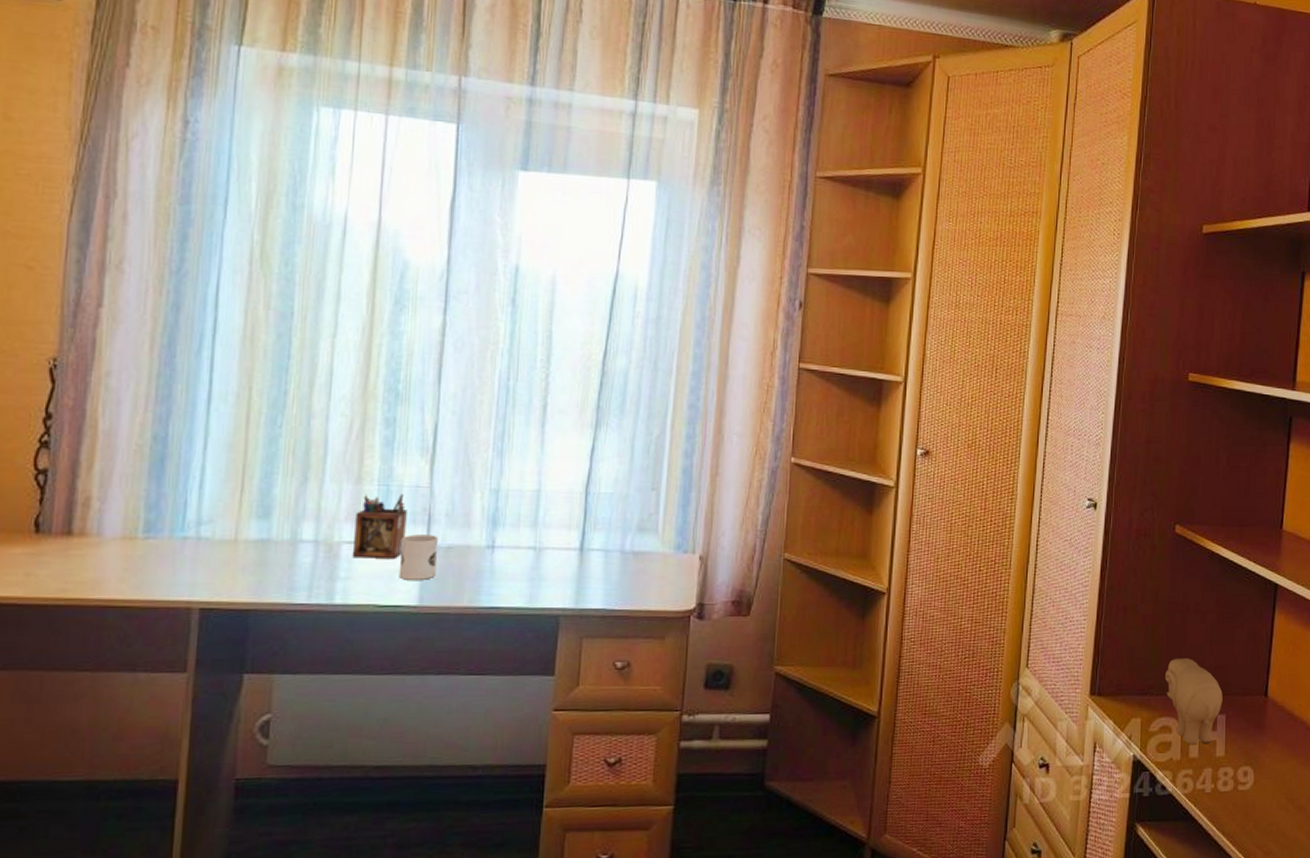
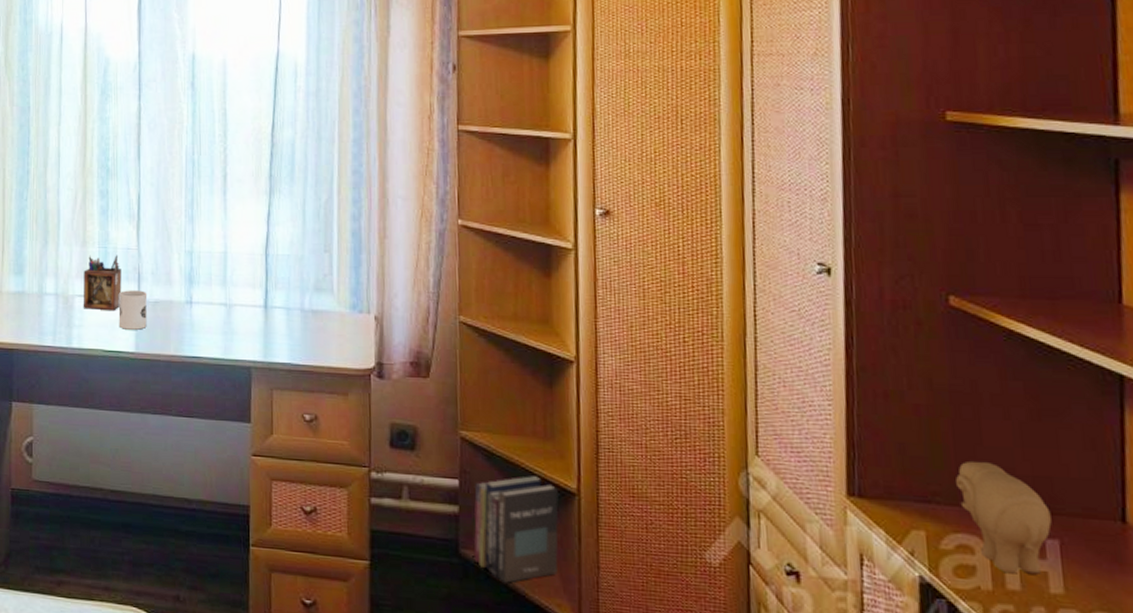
books: none [778,704,861,809] -> present [474,476,559,583]

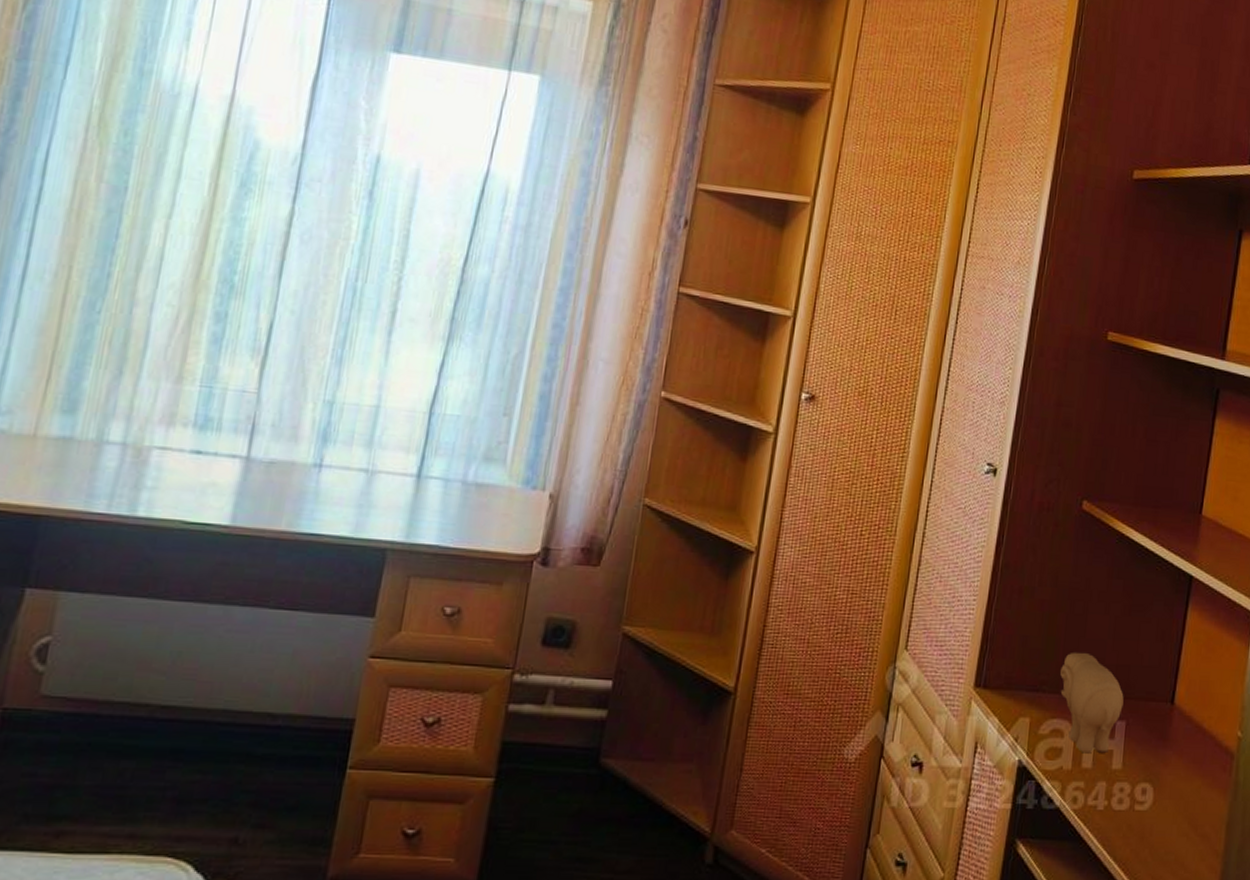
desk organizer: present [83,255,122,310] -> none [162,395,229,470]
mug: present [118,290,148,330] -> none [211,444,262,497]
books: present [474,476,559,583] -> none [614,674,715,793]

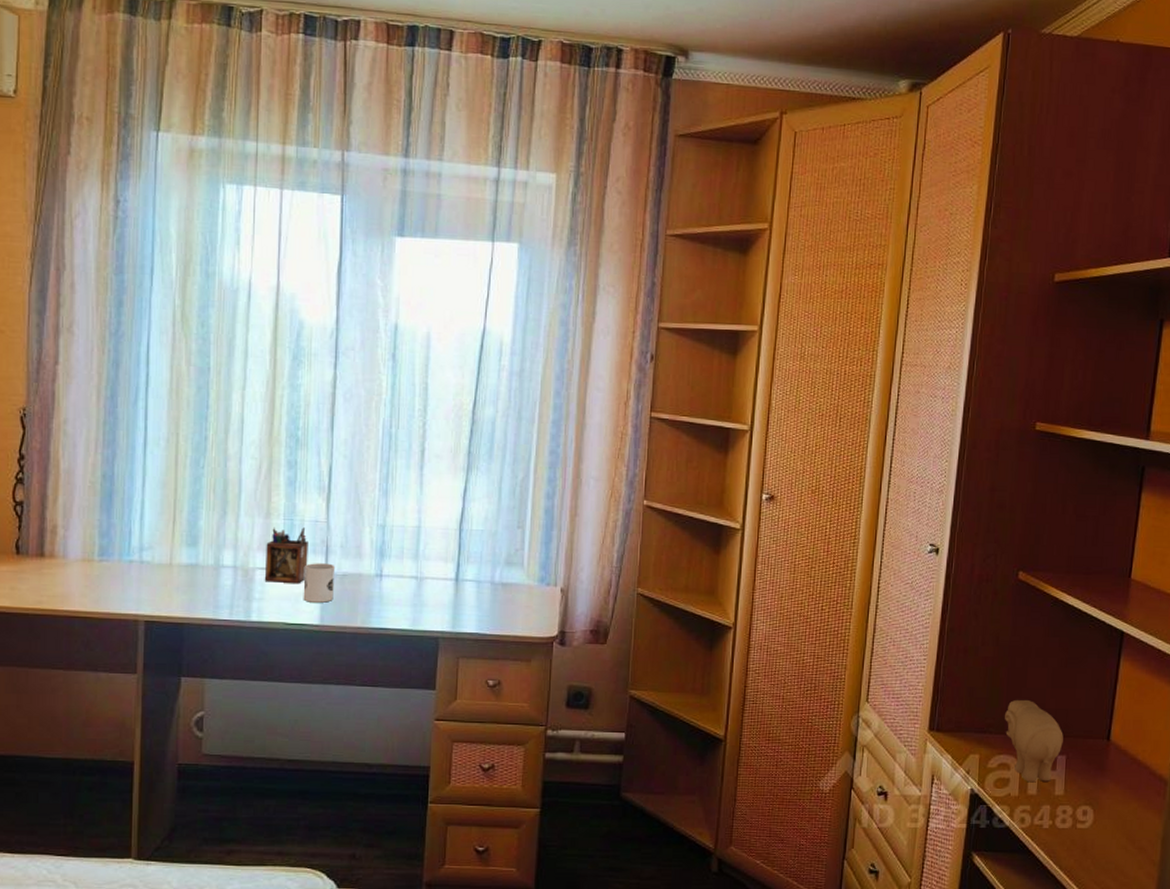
desk organizer: none [162,395,229,470] -> present [264,527,308,583]
mug: none [211,444,262,497] -> present [303,563,336,603]

